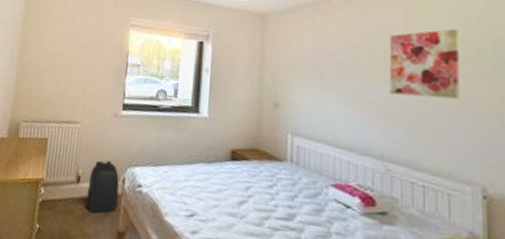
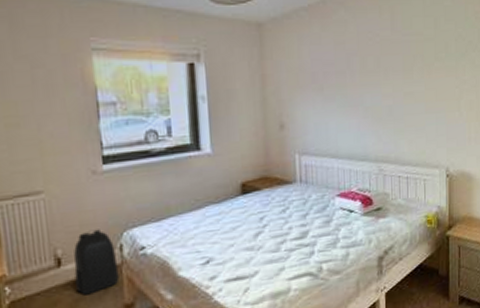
wall art: present [389,28,460,99] -> none [380,27,433,98]

